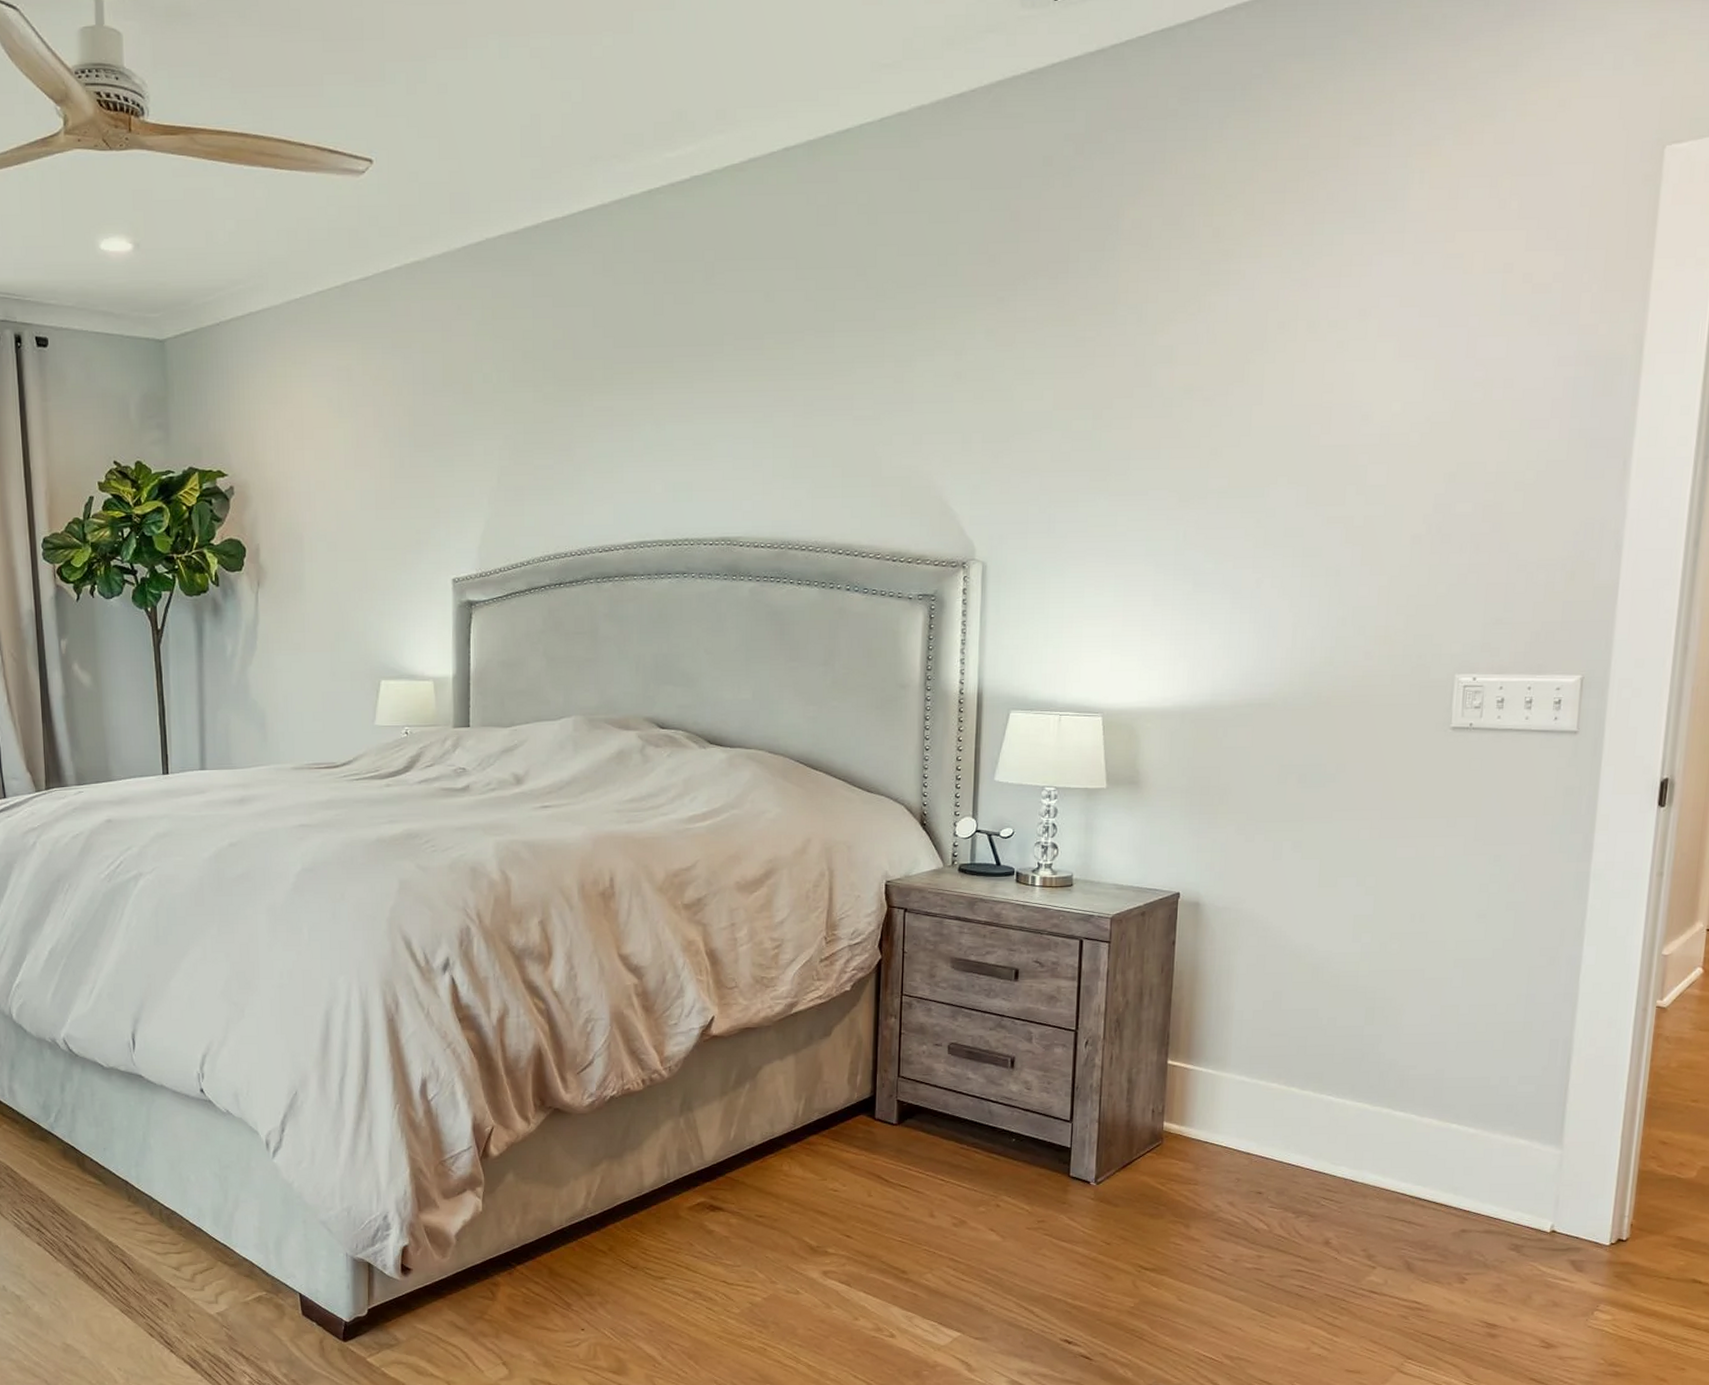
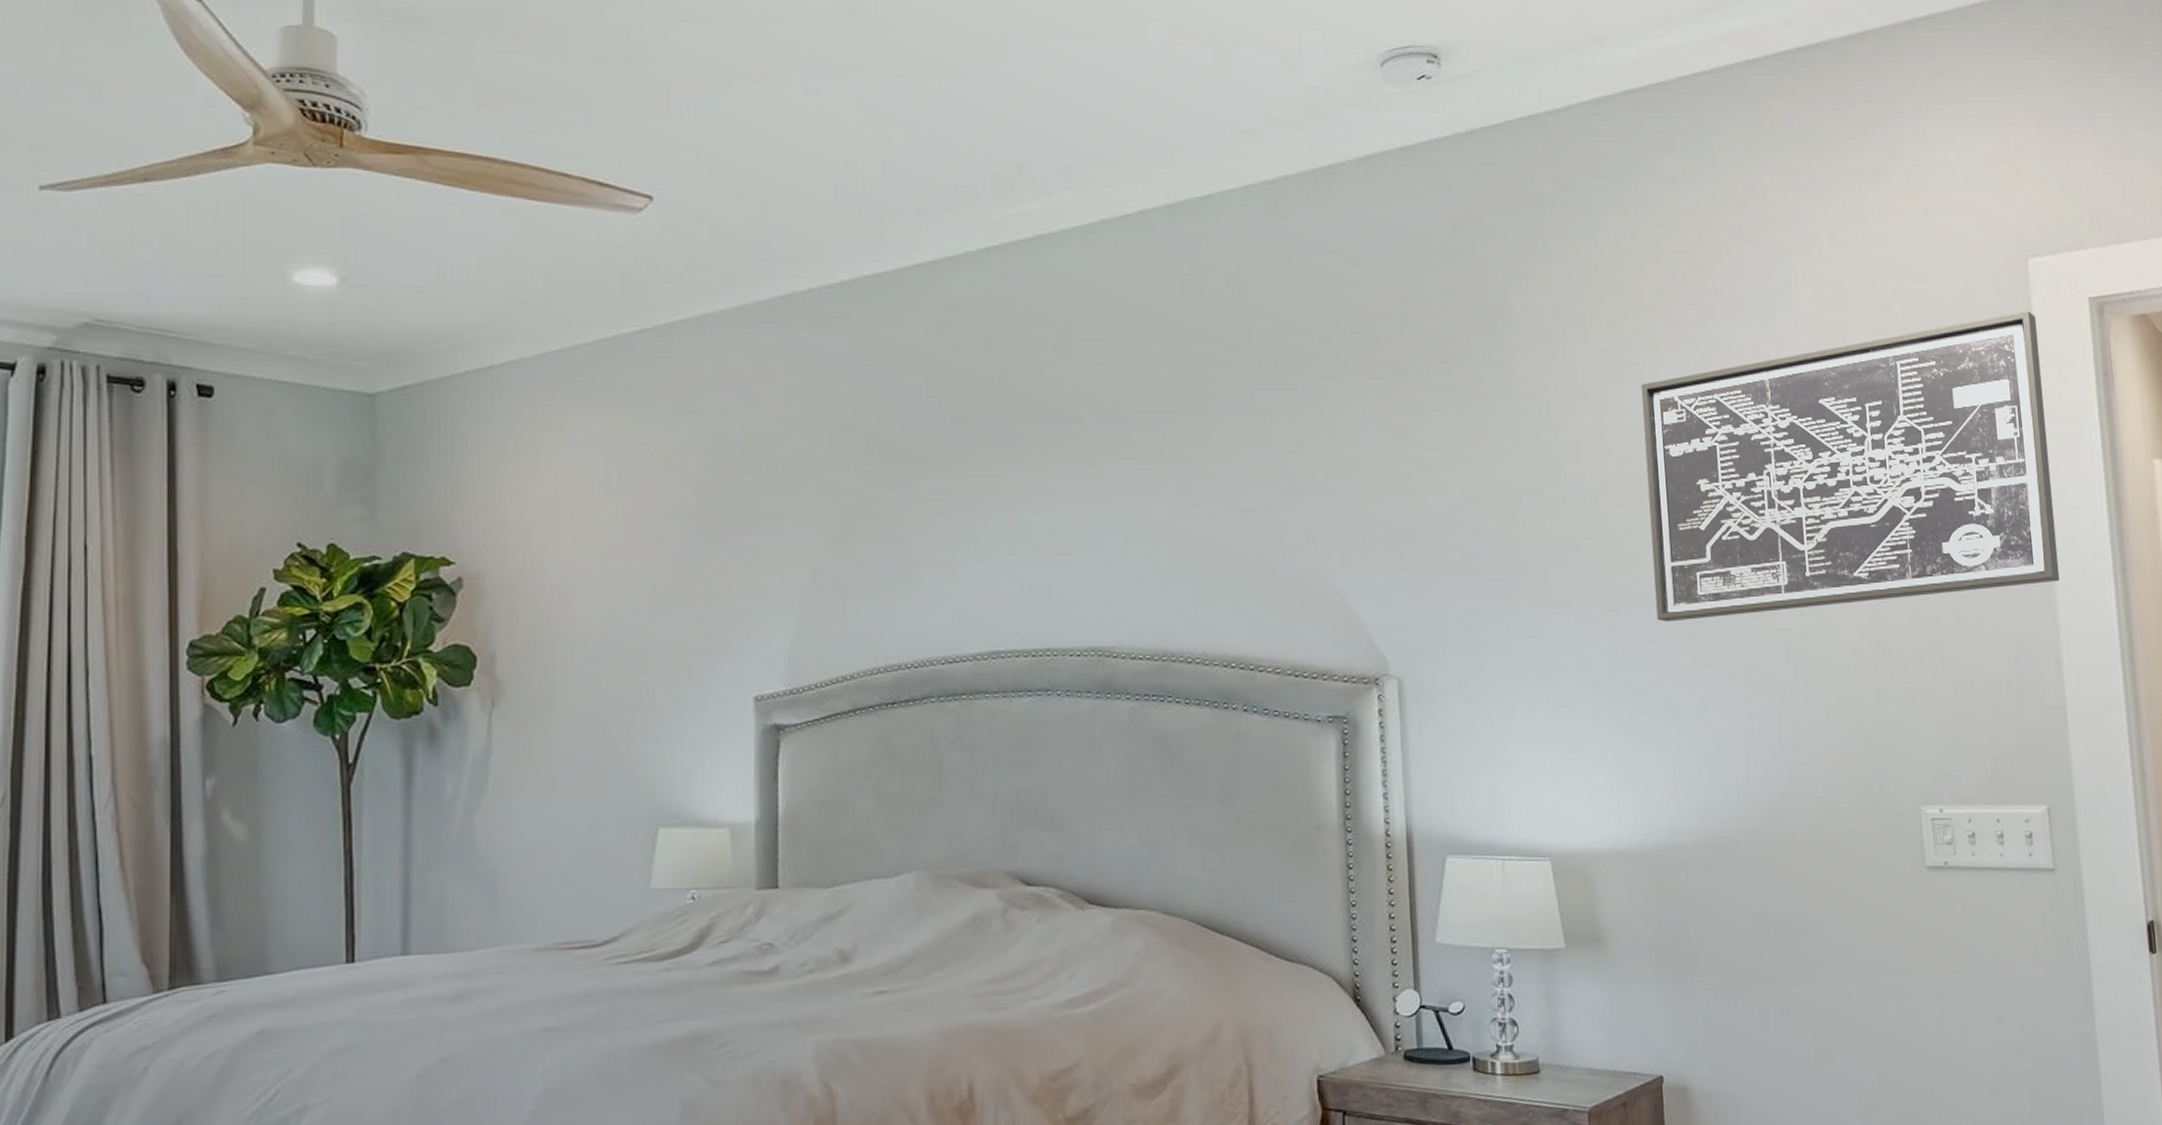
wall art: none [1226,200,1662,511] -> present [1641,310,2060,622]

